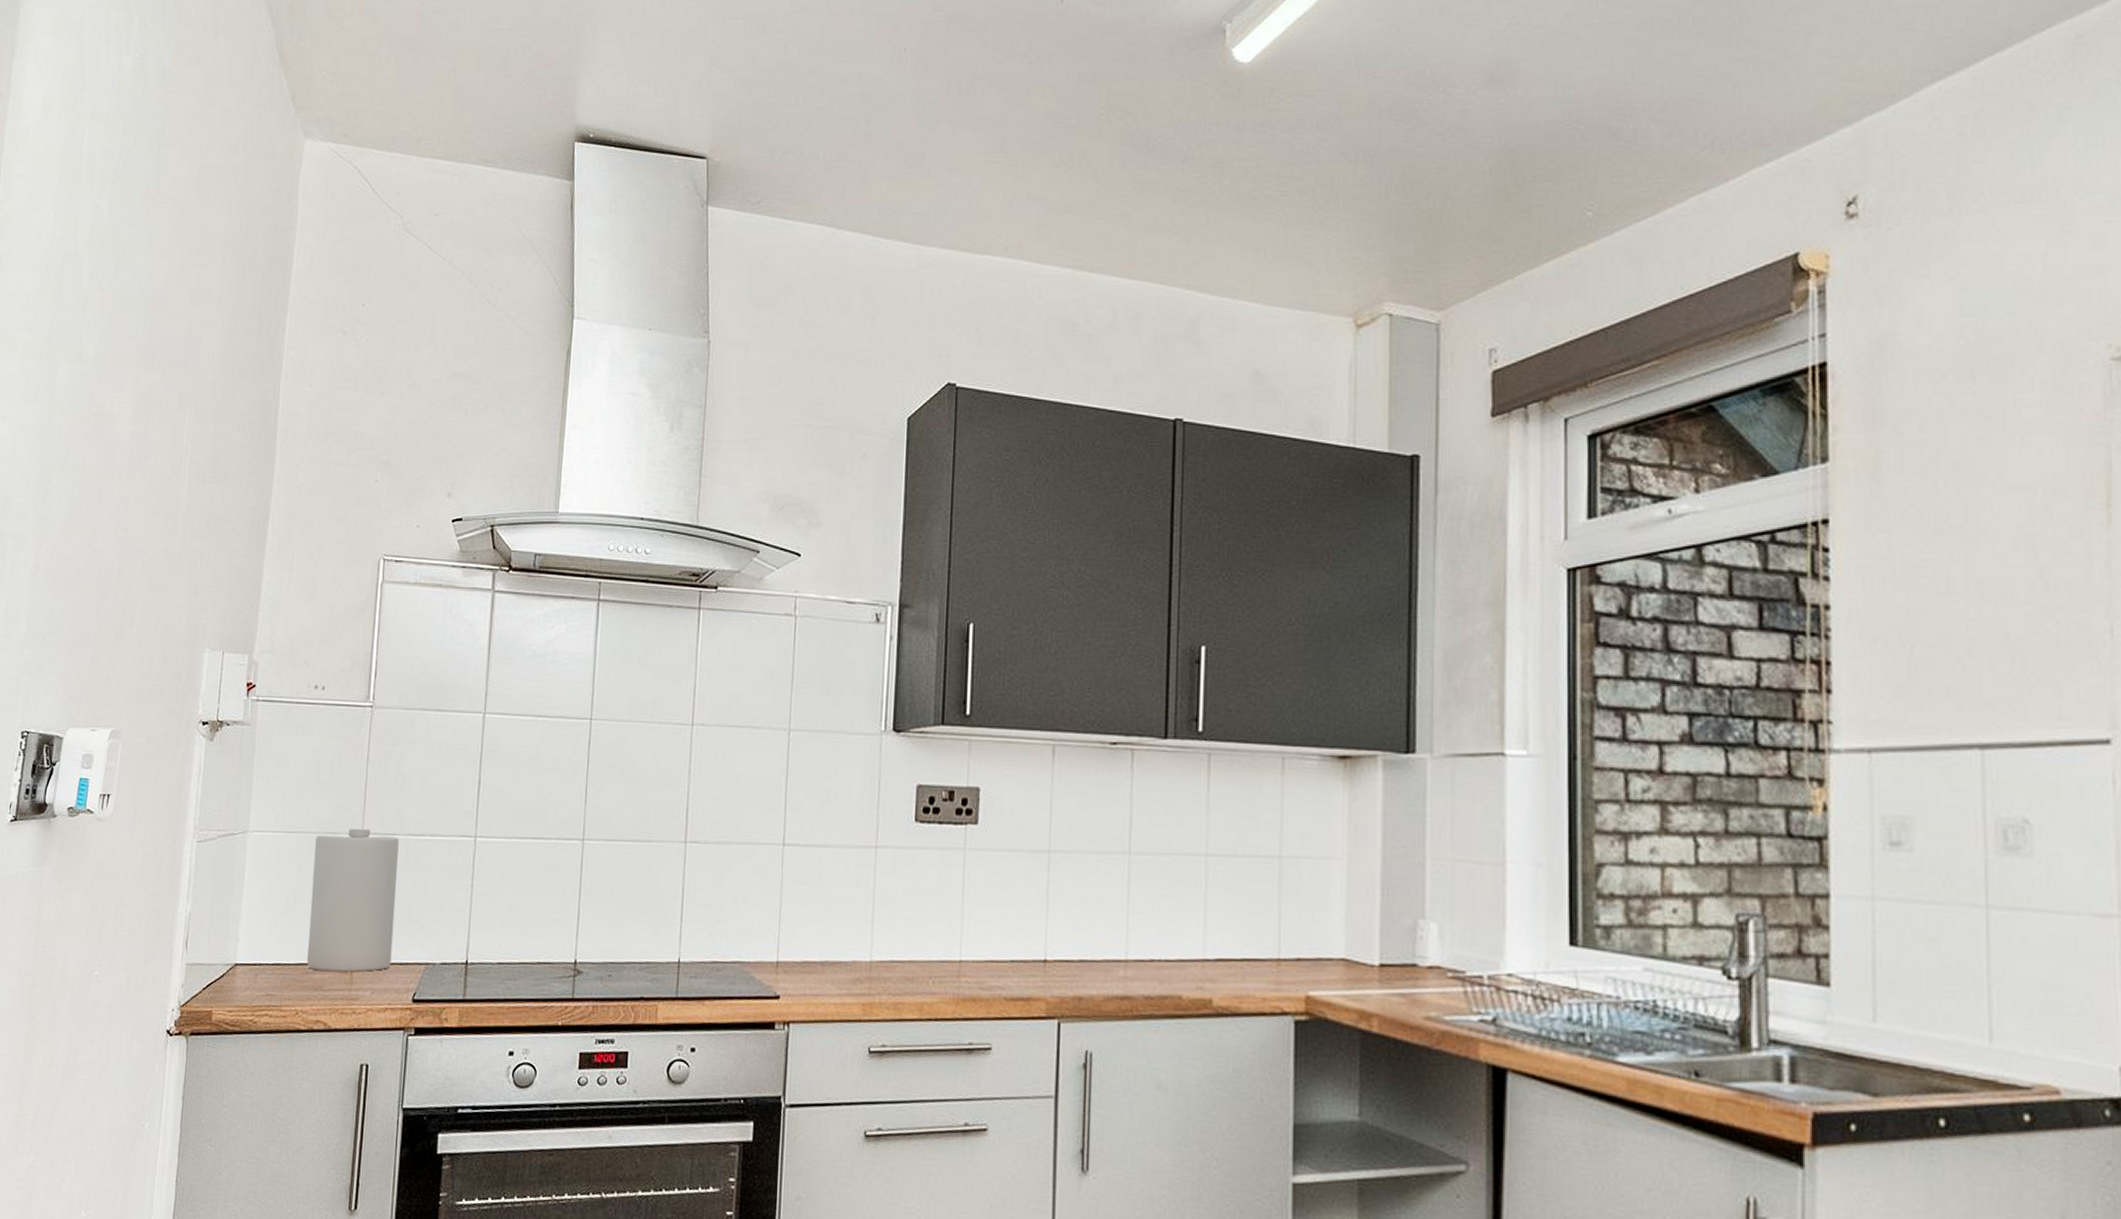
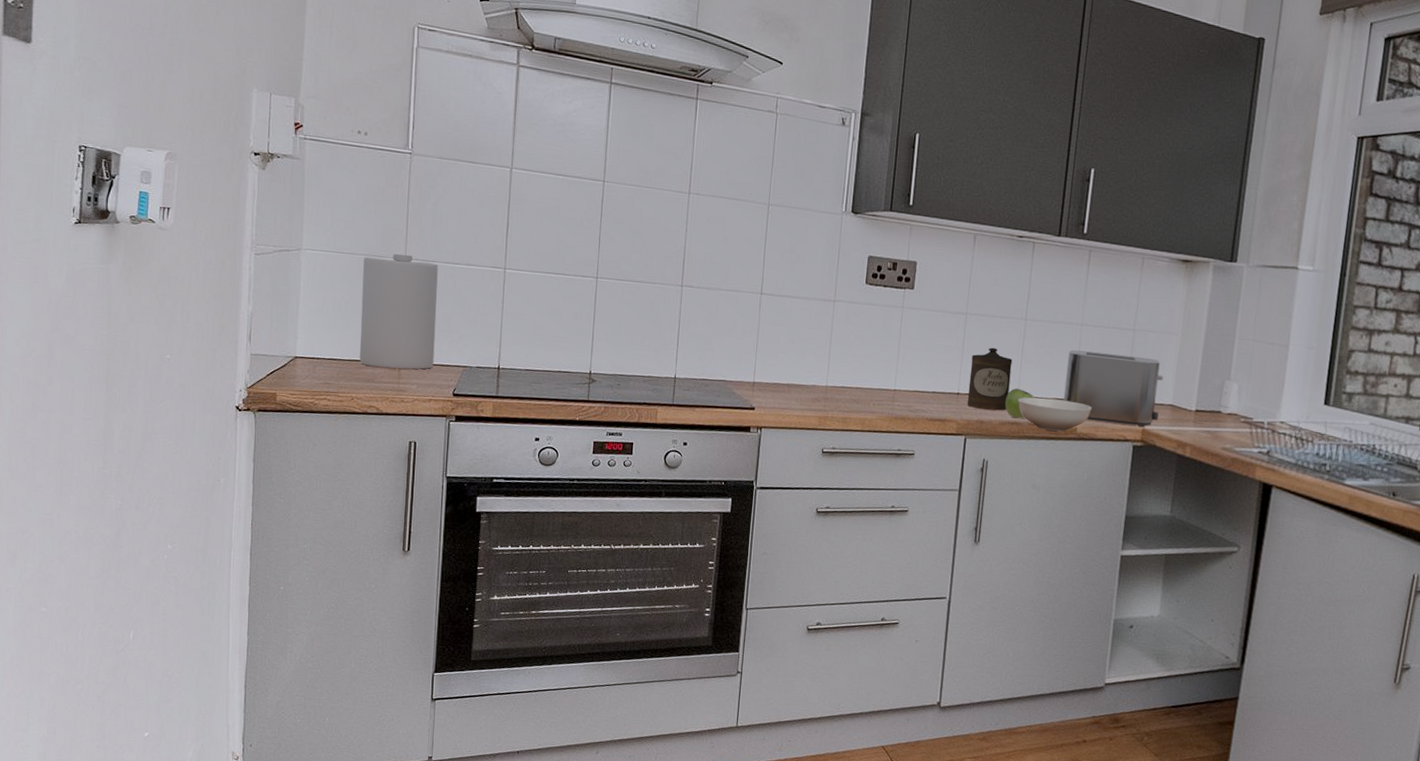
canister: none [1058,894,1116,982] -> present [967,347,1013,411]
fruit: none [1109,948,1150,991] -> present [1004,388,1035,419]
bowl: none [1126,959,1232,1006] -> present [1017,397,1093,432]
toaster: none [1189,890,1329,994] -> present [1063,350,1164,428]

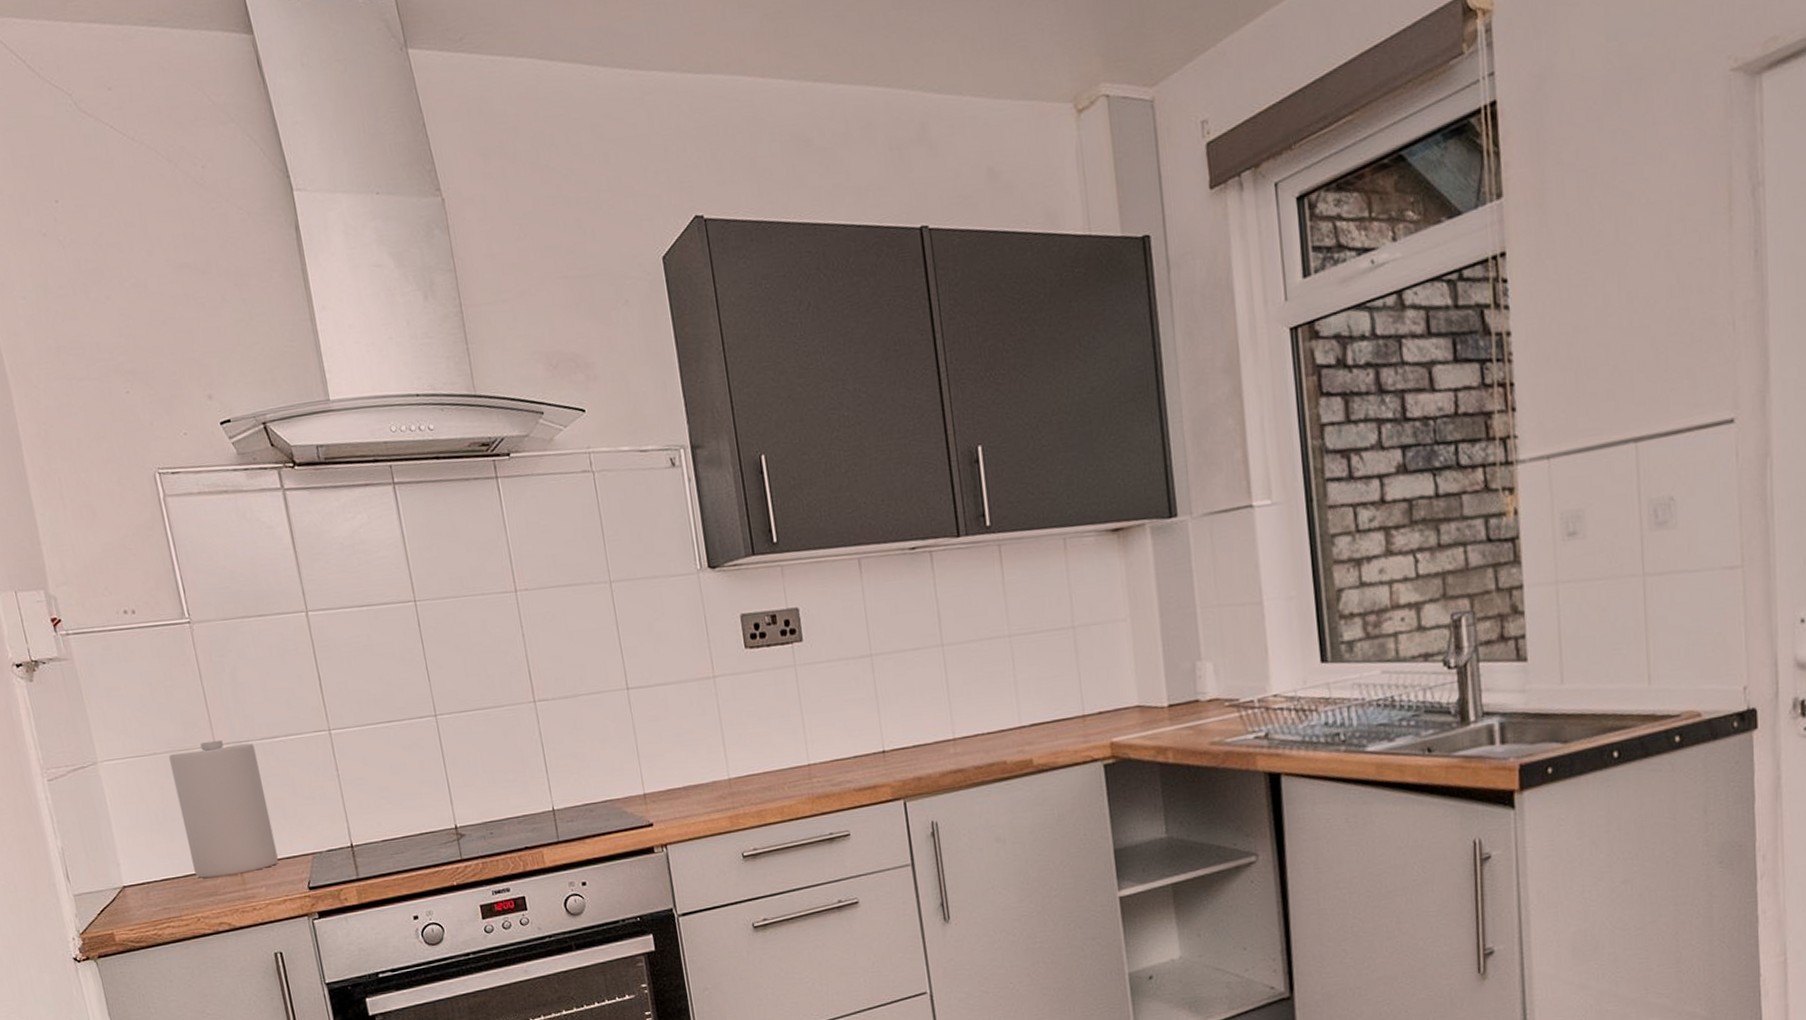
canister: present [967,347,1013,411] -> none [889,687,944,765]
fruit: present [1004,388,1035,419] -> none [940,728,975,765]
bowl: present [1017,397,1093,432] -> none [955,728,1046,771]
toaster: present [1063,350,1164,428] -> none [1002,656,1126,747]

